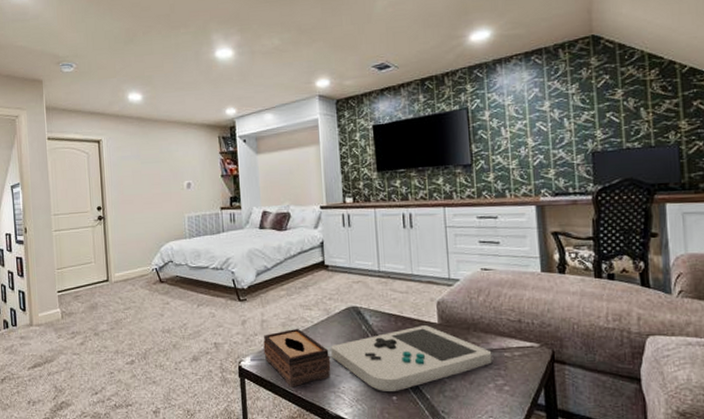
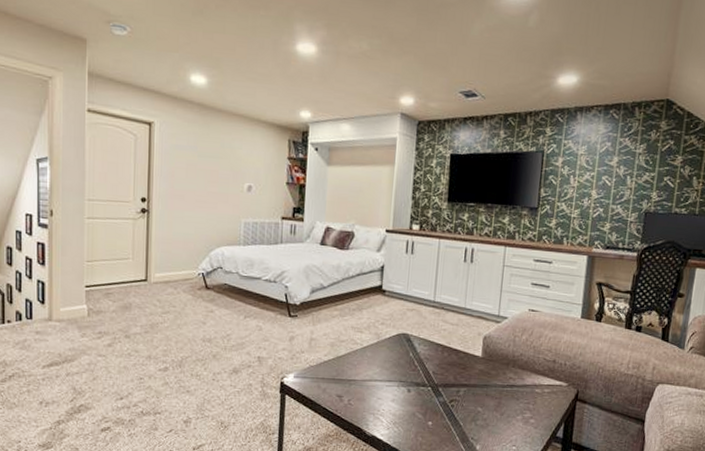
tissue box: present [263,328,331,388] -> none [308,349,375,407]
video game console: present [331,325,492,391] -> none [376,357,525,417]

